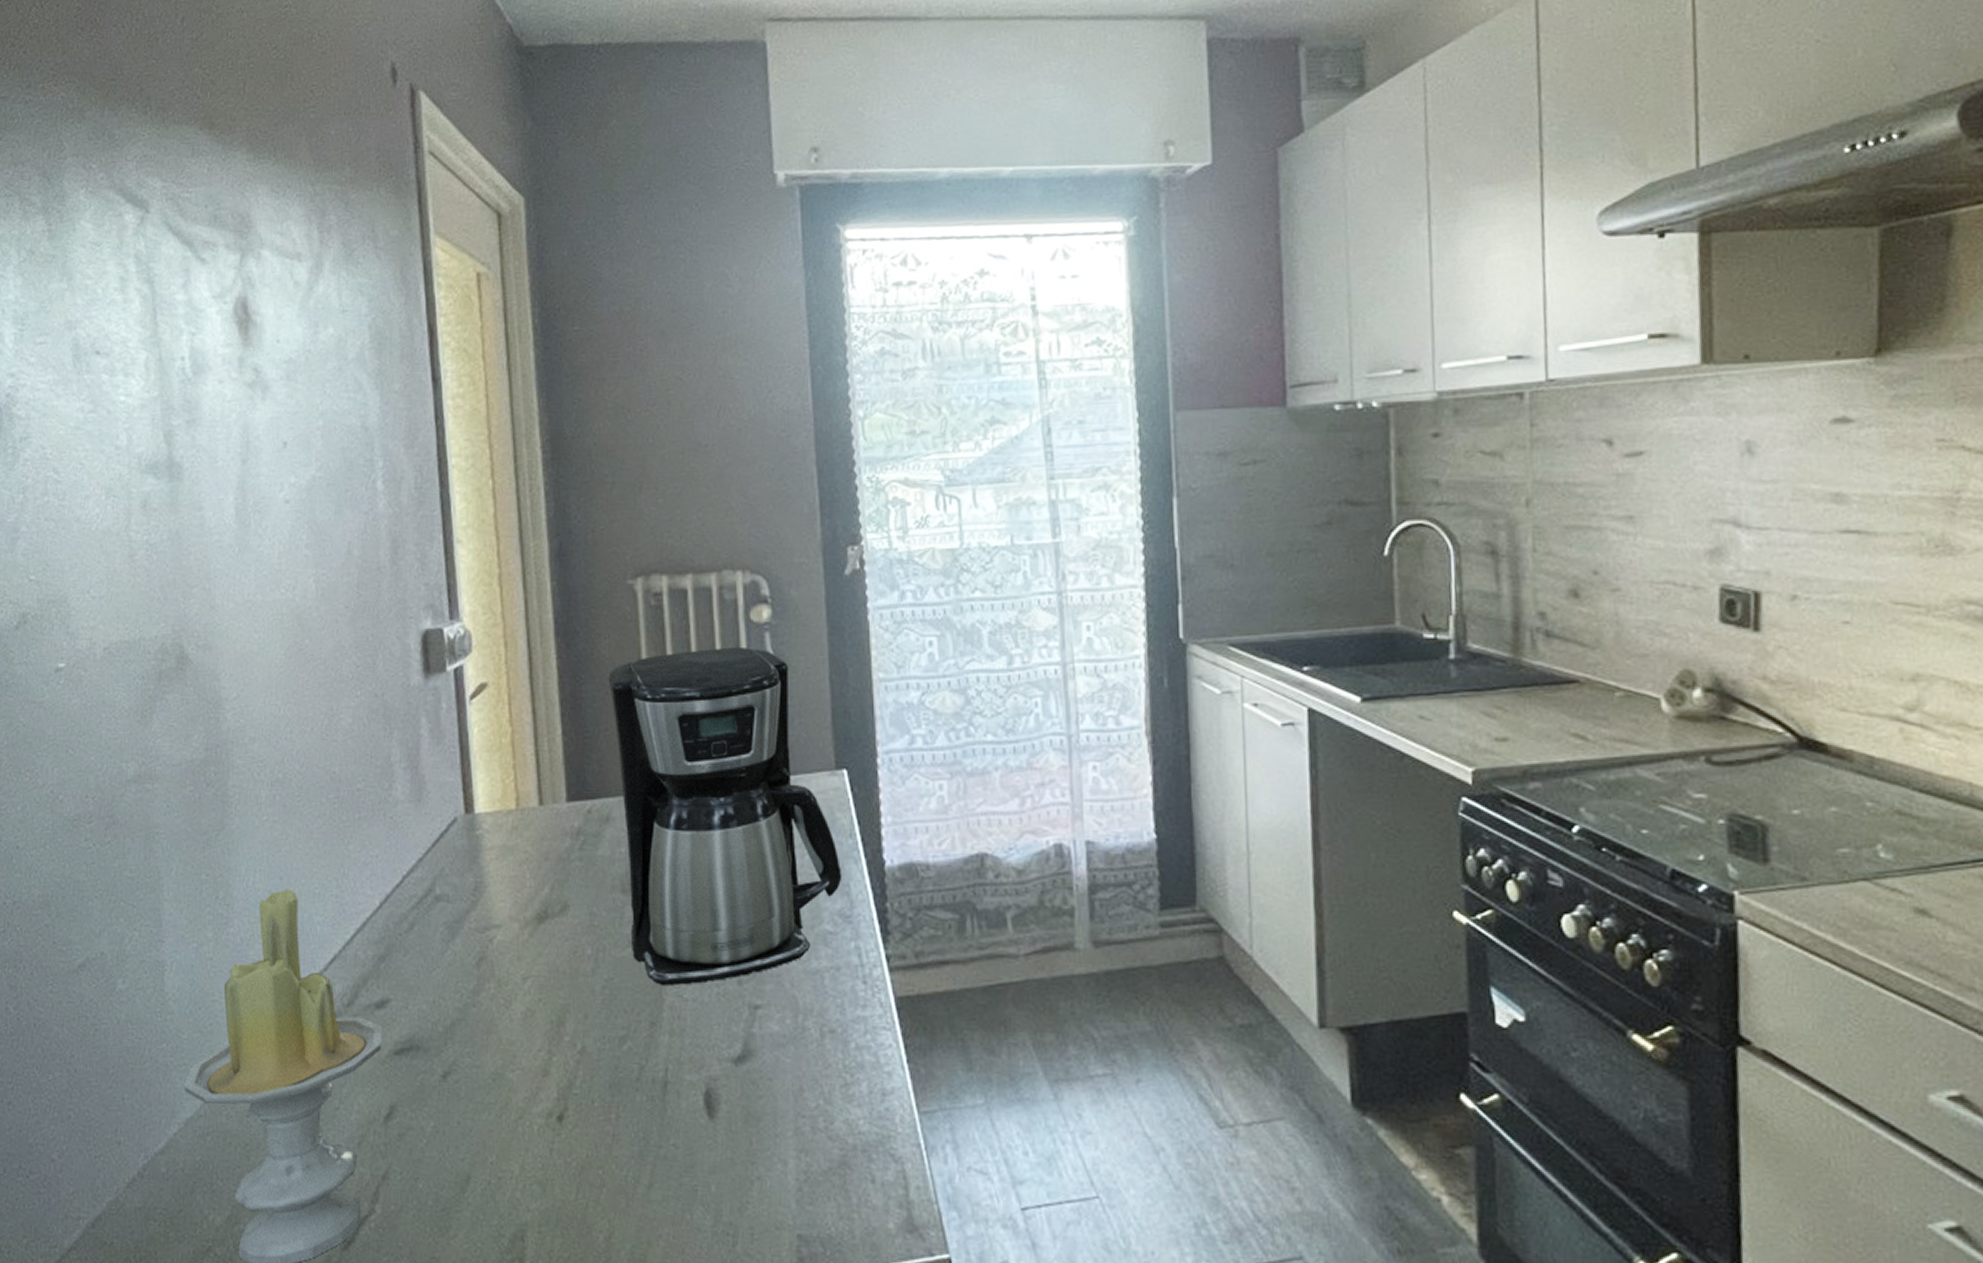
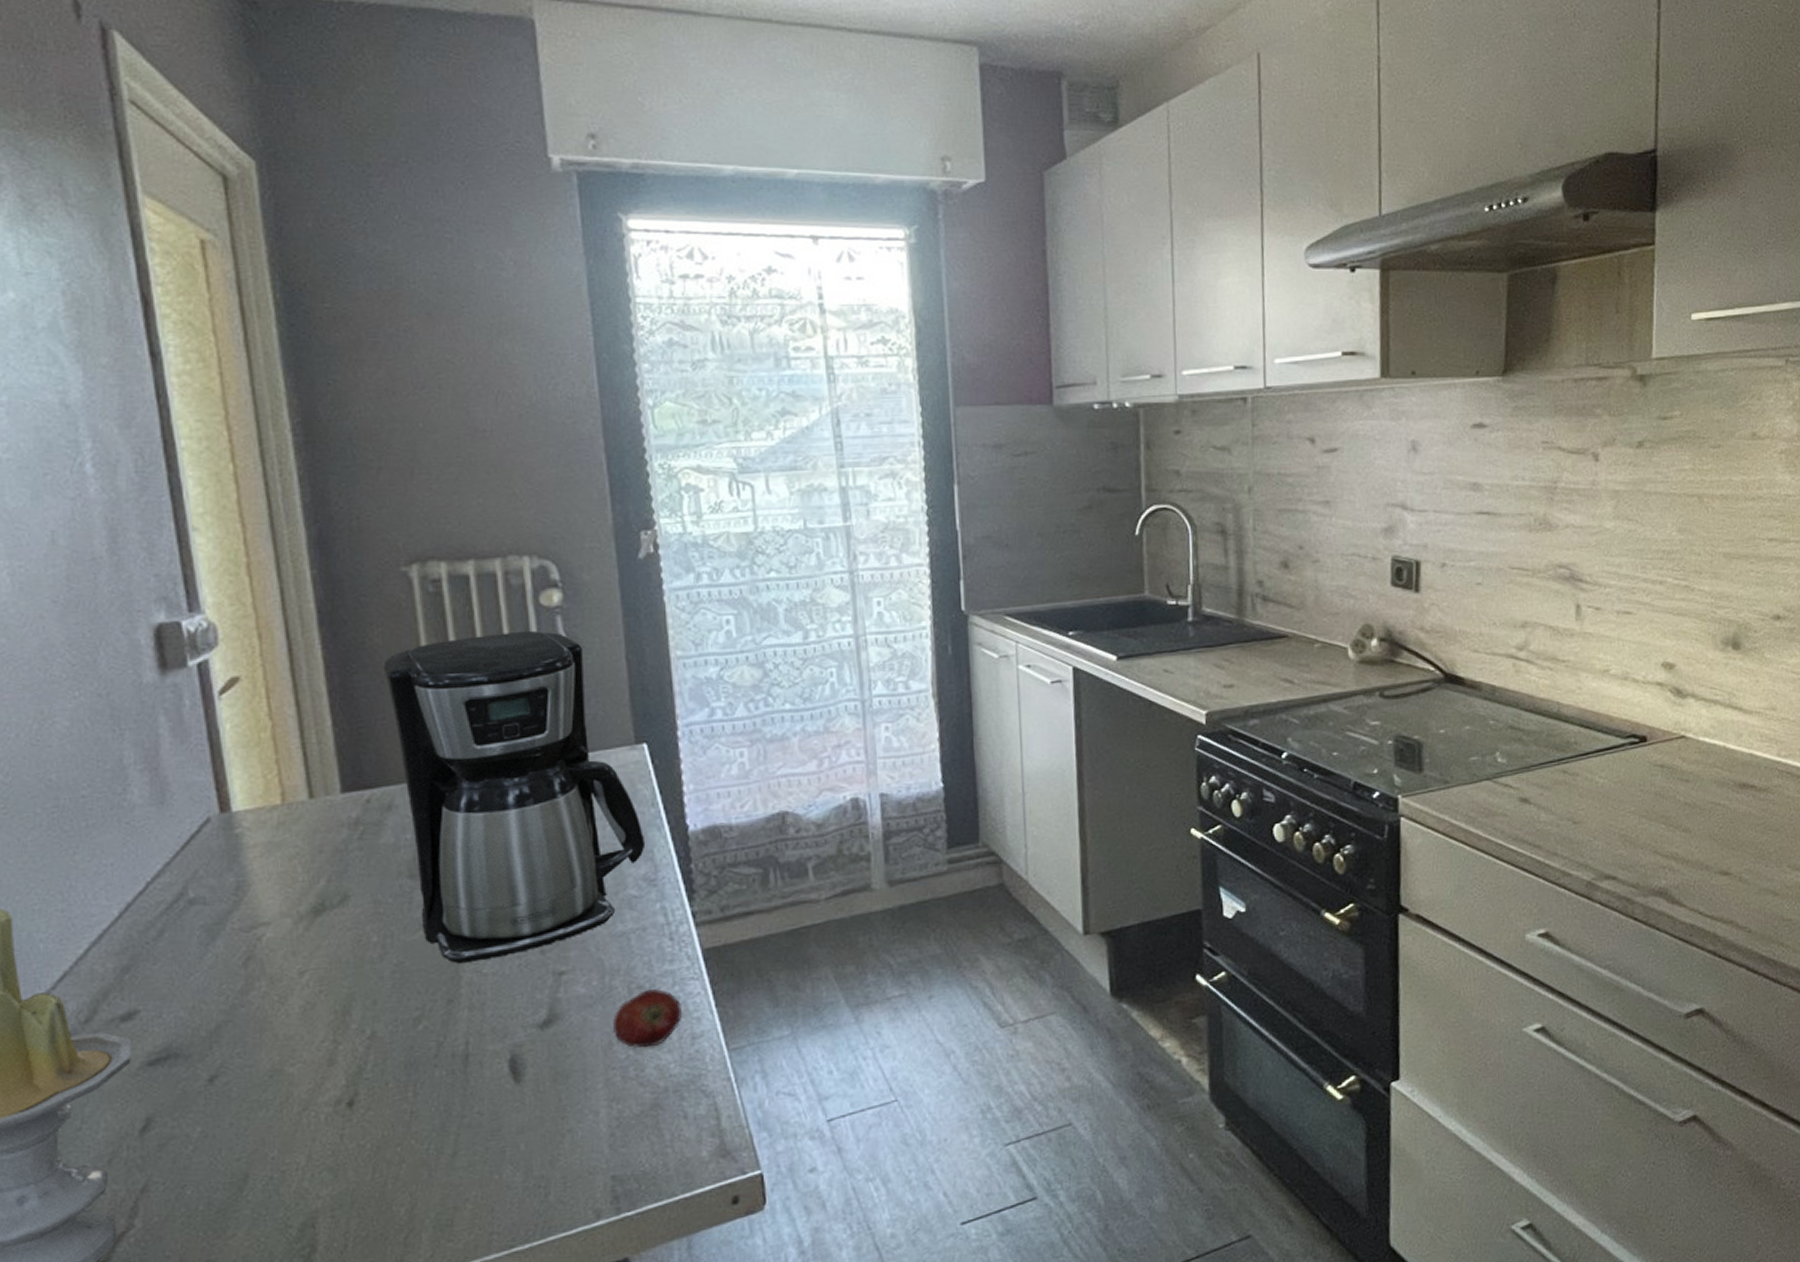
fruit: none [805,1035,874,1099] -> present [613,989,683,1048]

